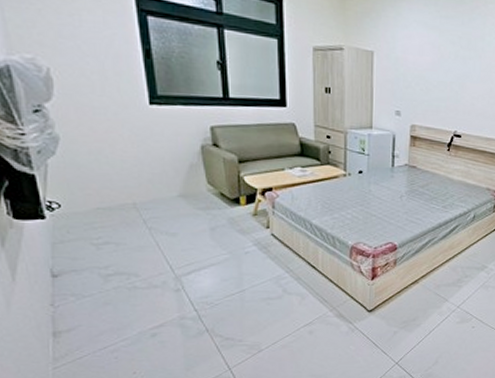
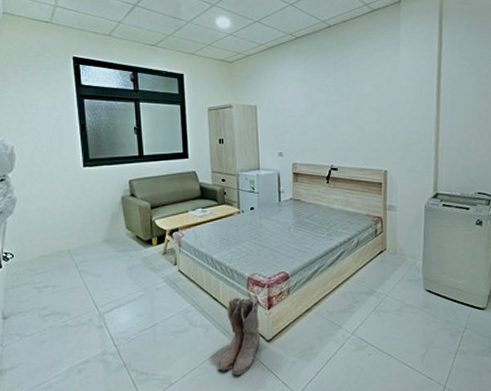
boots: none [314,266,363,344] -> present [218,297,261,376]

